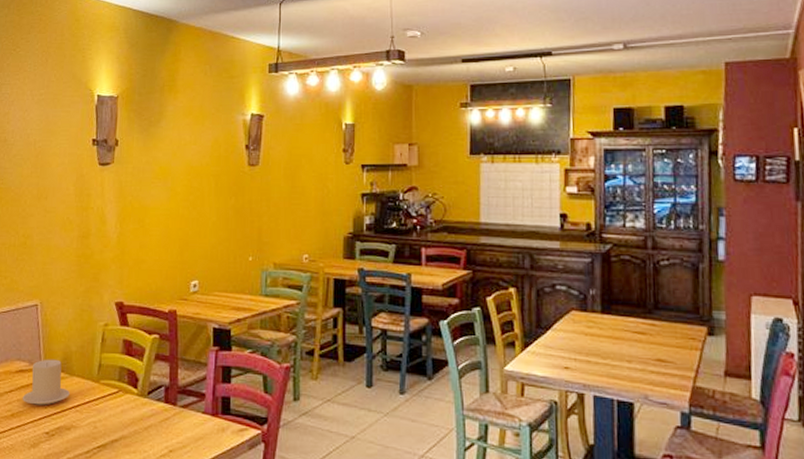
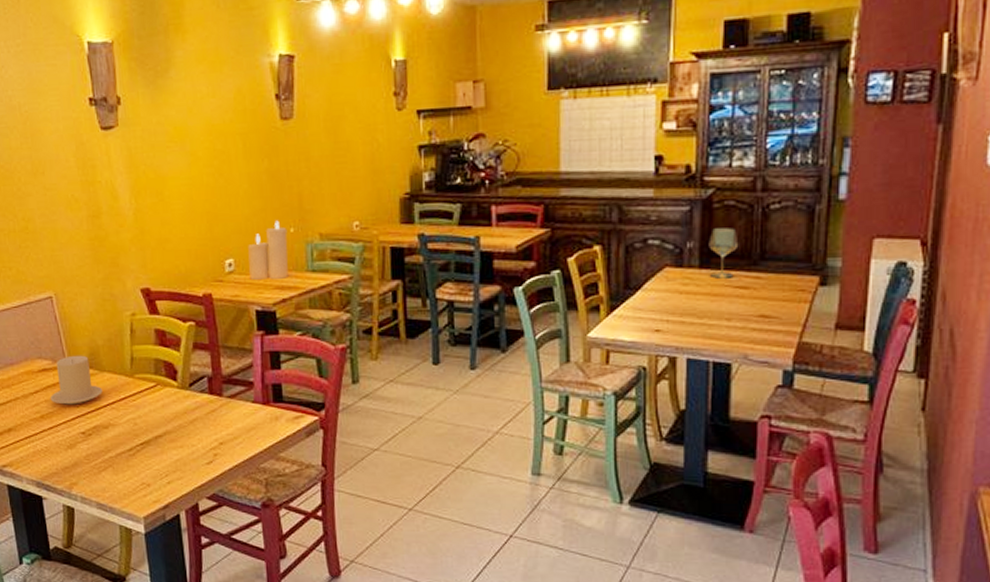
candle: none [210,250,246,302] -> present [248,220,289,281]
wine glass: none [608,279,635,324] -> present [708,228,739,279]

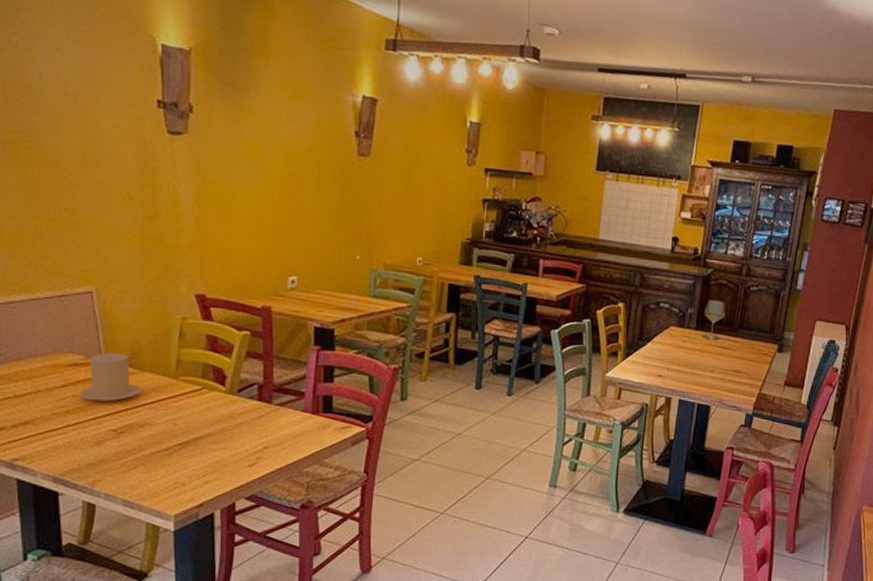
candle: present [248,220,289,281] -> none [310,246,353,302]

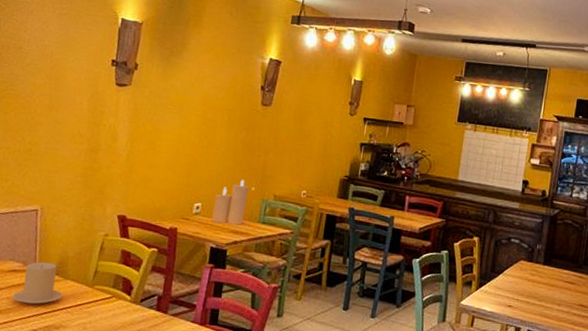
candle: none [310,246,353,302] -> present [211,179,250,226]
wine glass: present [703,300,726,340] -> none [550,238,571,275]

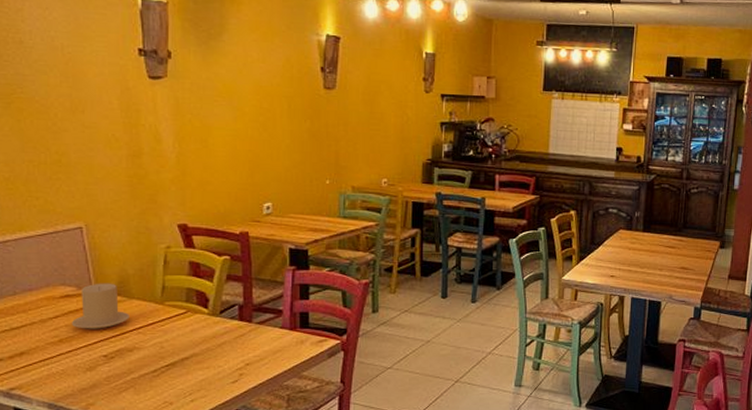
candle: present [211,179,250,226] -> none [285,173,323,224]

